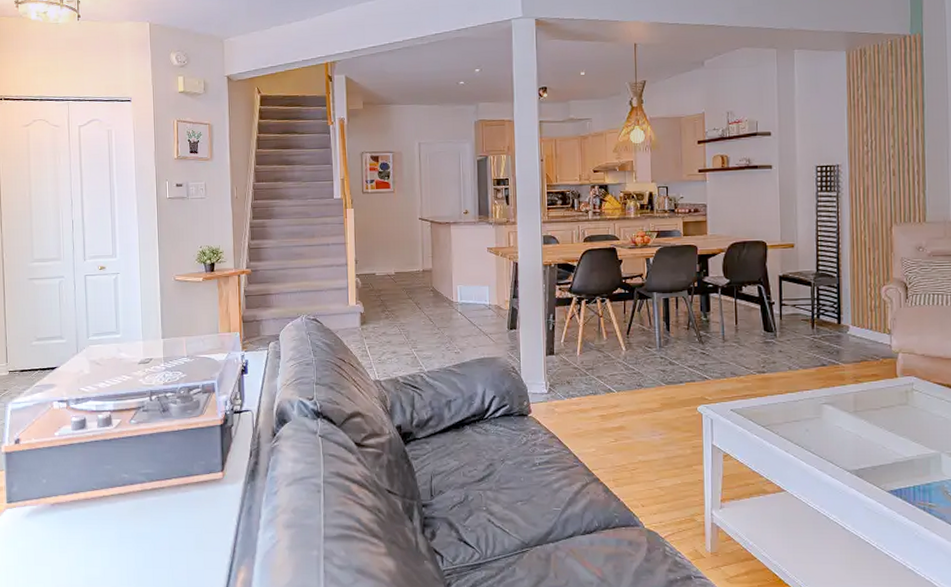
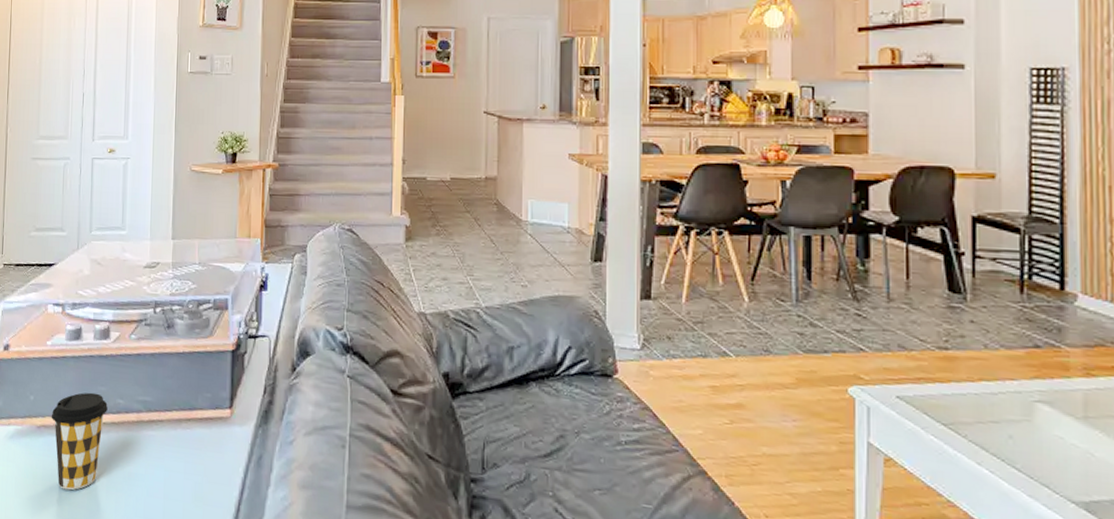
coffee cup: none [63,471,114,554] -> present [51,392,108,491]

